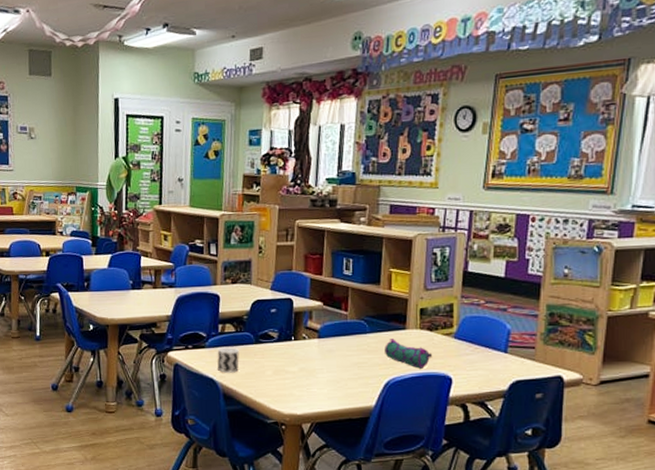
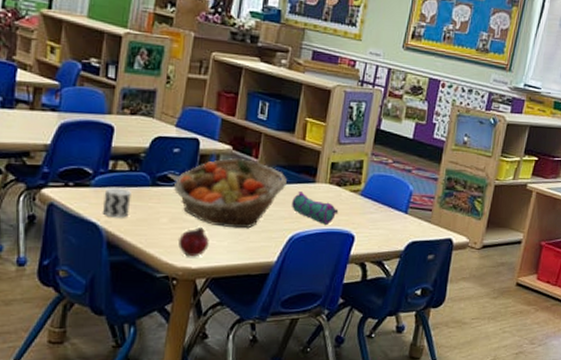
fruit basket: none [273,313,377,377] -> present [173,158,287,229]
fruit: none [283,376,310,405] -> present [179,226,209,257]

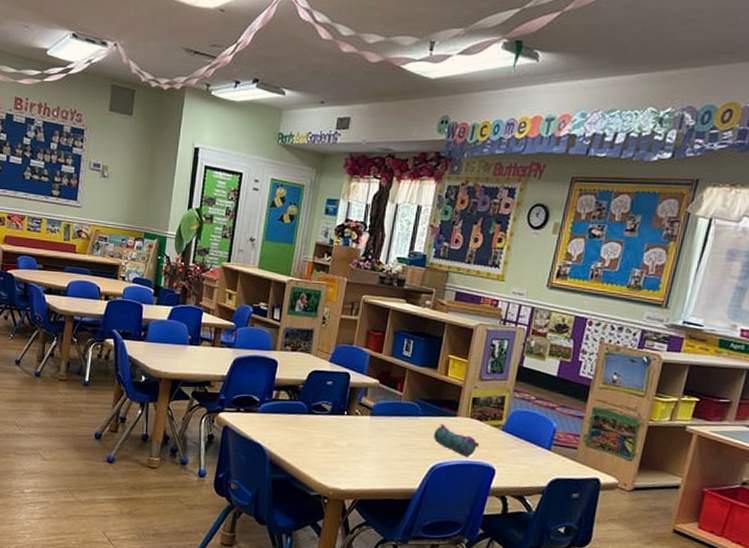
cup: present [102,187,131,218] -> none [266,413,291,441]
fruit basket: present [173,158,287,229] -> none [326,391,429,457]
fruit: present [179,226,209,257] -> none [330,452,357,480]

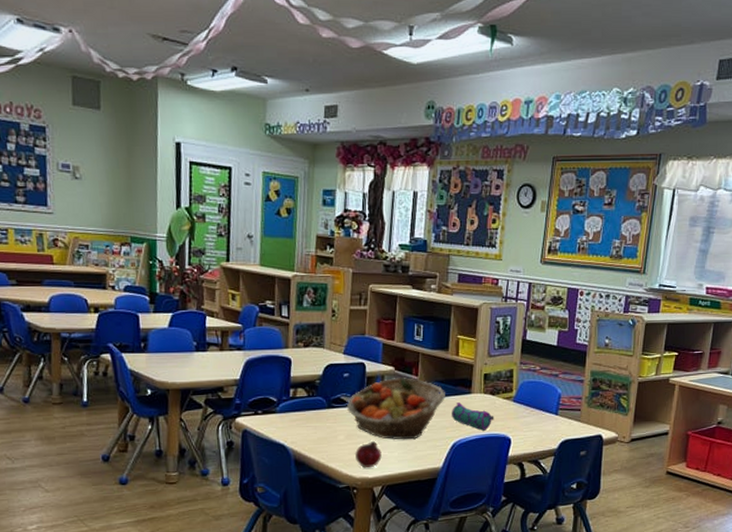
fruit basket: none [326,391,429,457] -> present [346,377,445,440]
fruit: none [330,452,357,480] -> present [355,440,382,468]

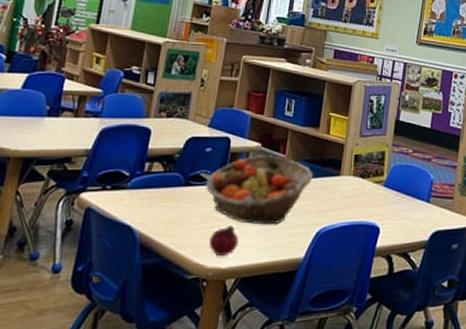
pencil case: present [452,402,495,431] -> none [318,185,363,217]

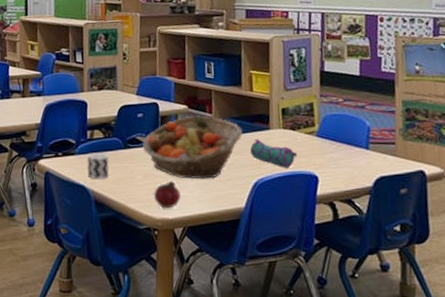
cup: none [136,188,165,219] -> present [86,152,109,179]
pencil case: none [318,185,363,217] -> present [250,139,298,168]

